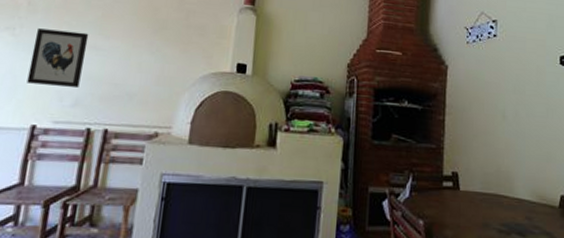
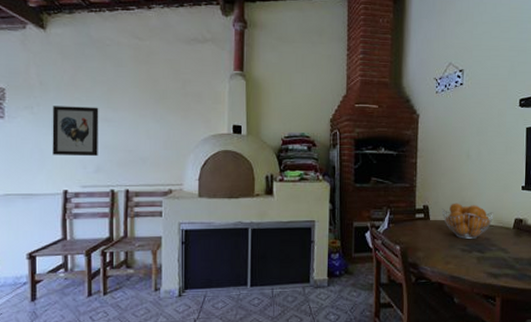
fruit basket: none [474,171,536,219] -> present [441,203,494,240]

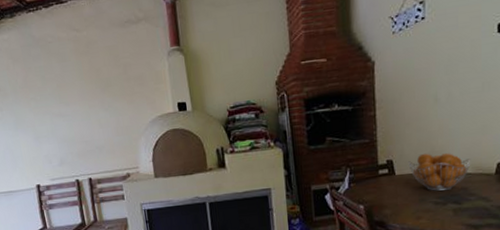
wall art: present [52,106,99,156] -> none [13,104,60,154]

